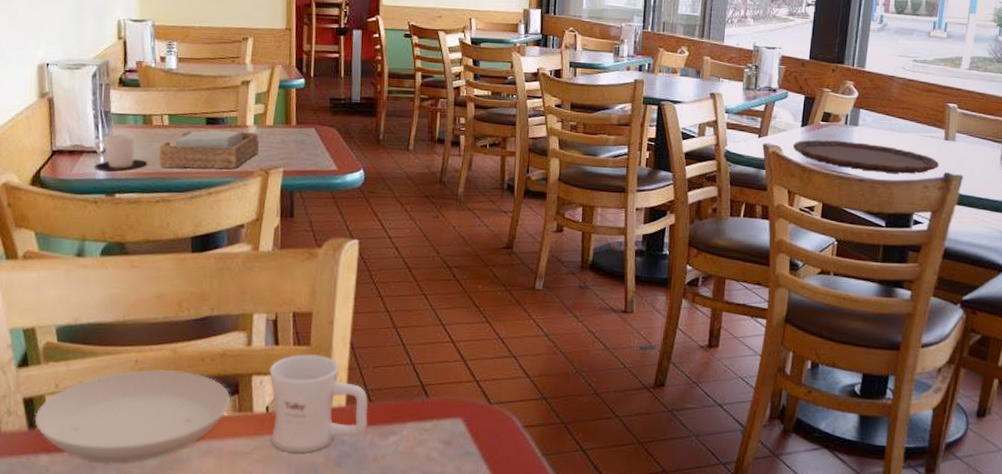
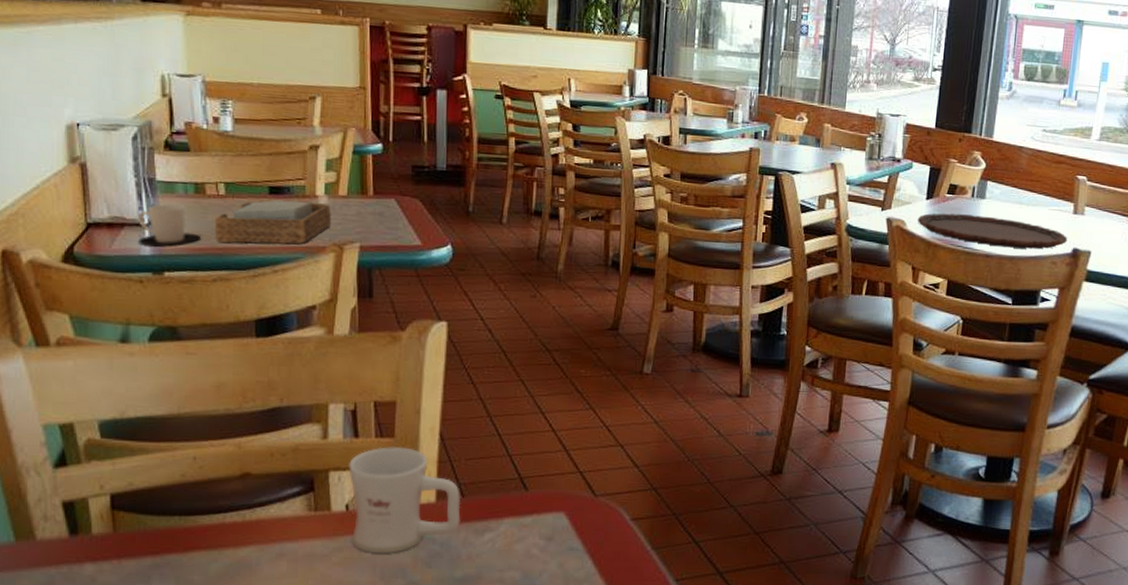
saucer: present [34,369,231,463] -> none [76,466,305,570]

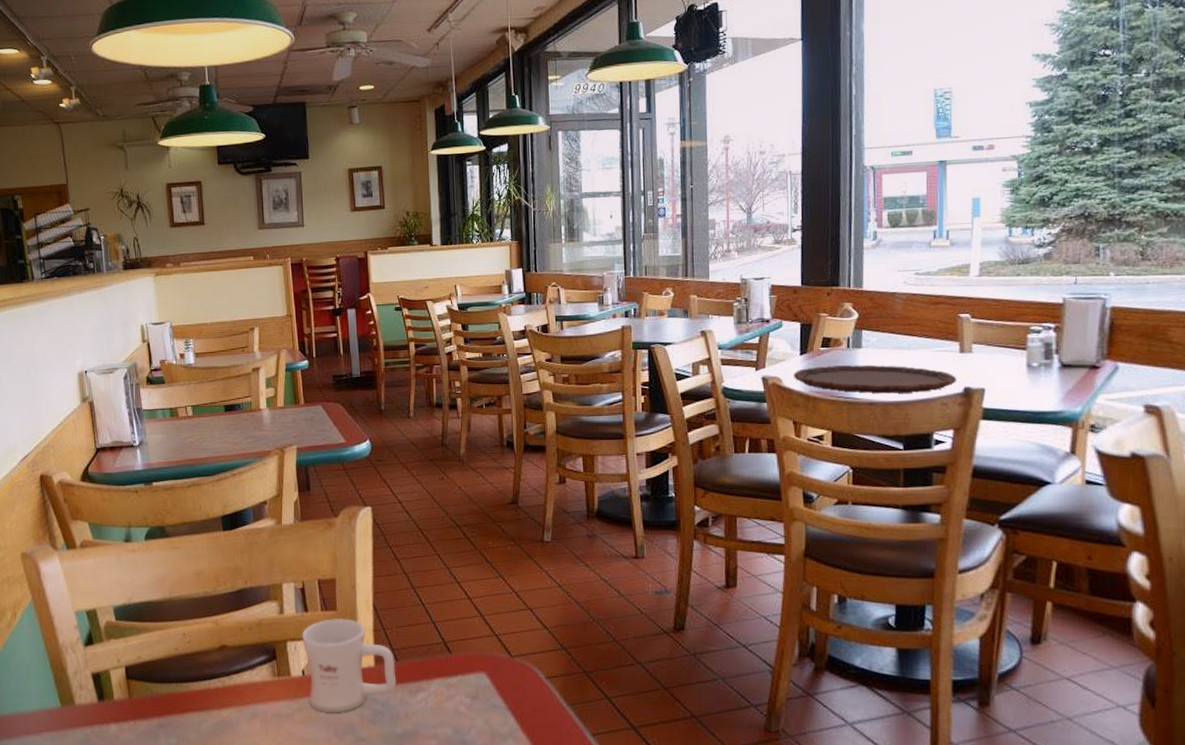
cup: present [138,204,200,246] -> none [132,427,177,462]
napkin holder: present [214,200,331,245] -> none [186,414,273,455]

